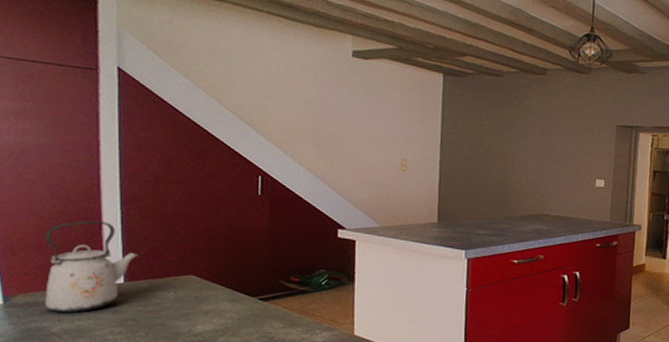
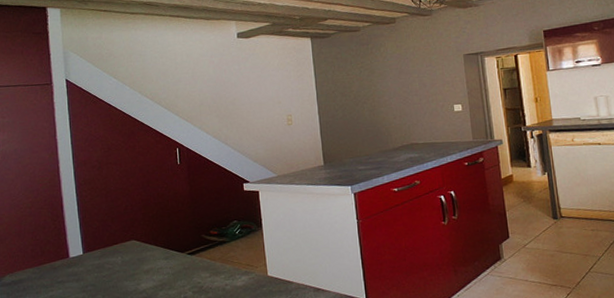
kettle: present [45,220,139,314] -> none [23,204,92,287]

